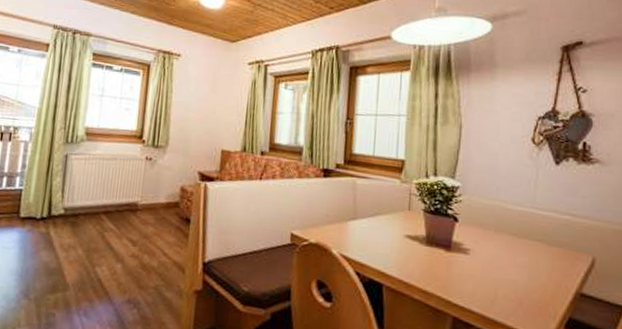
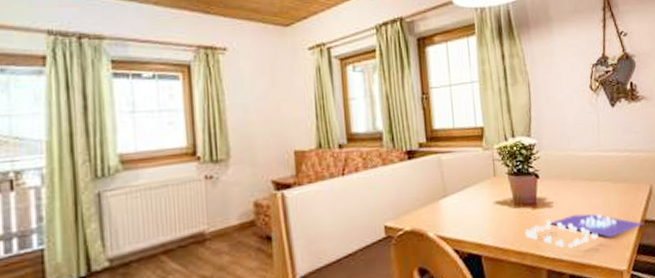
board game: none [433,266,578,302] -> present [525,213,644,249]

